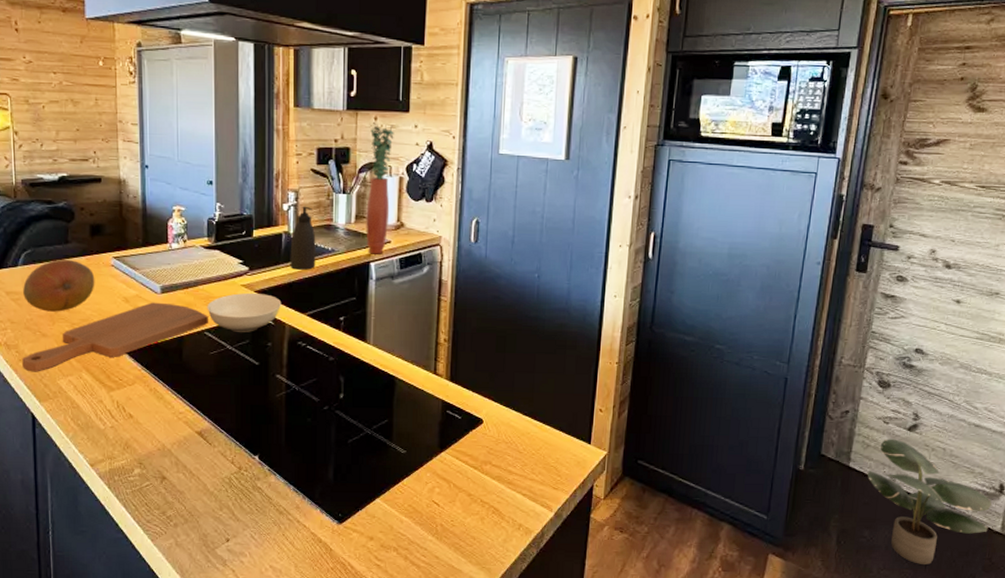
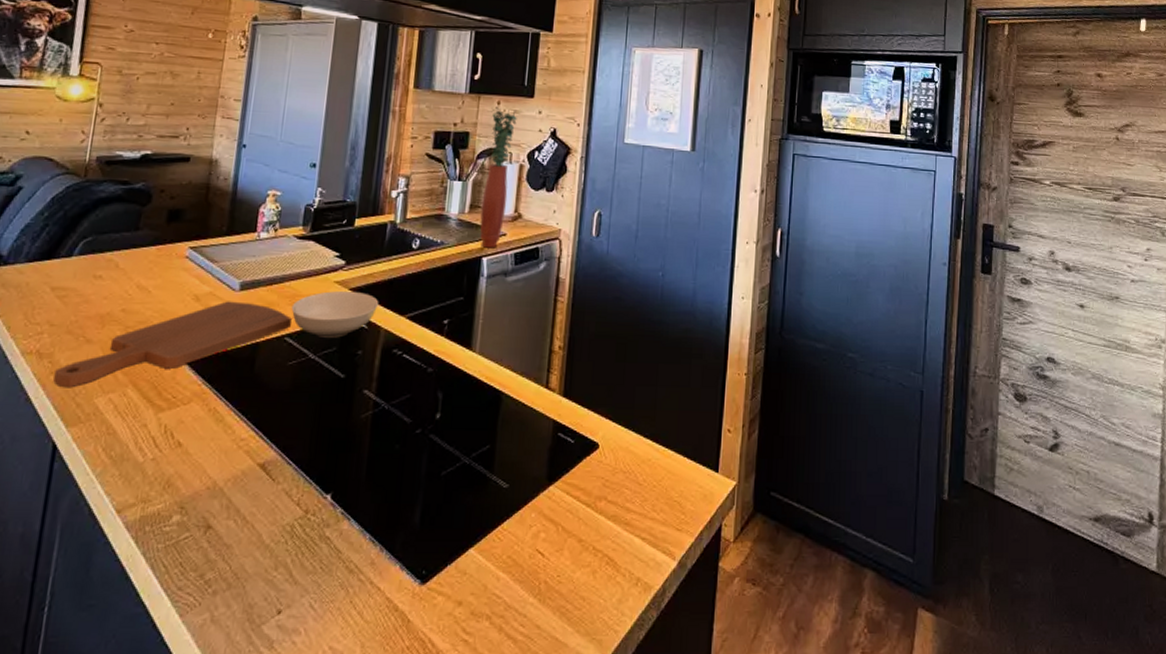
fruit: present [23,259,95,312] -> none [72,248,164,312]
soap dispenser: present [290,206,316,270] -> none [392,193,425,265]
potted plant: present [867,439,992,566] -> none [1013,461,1144,617]

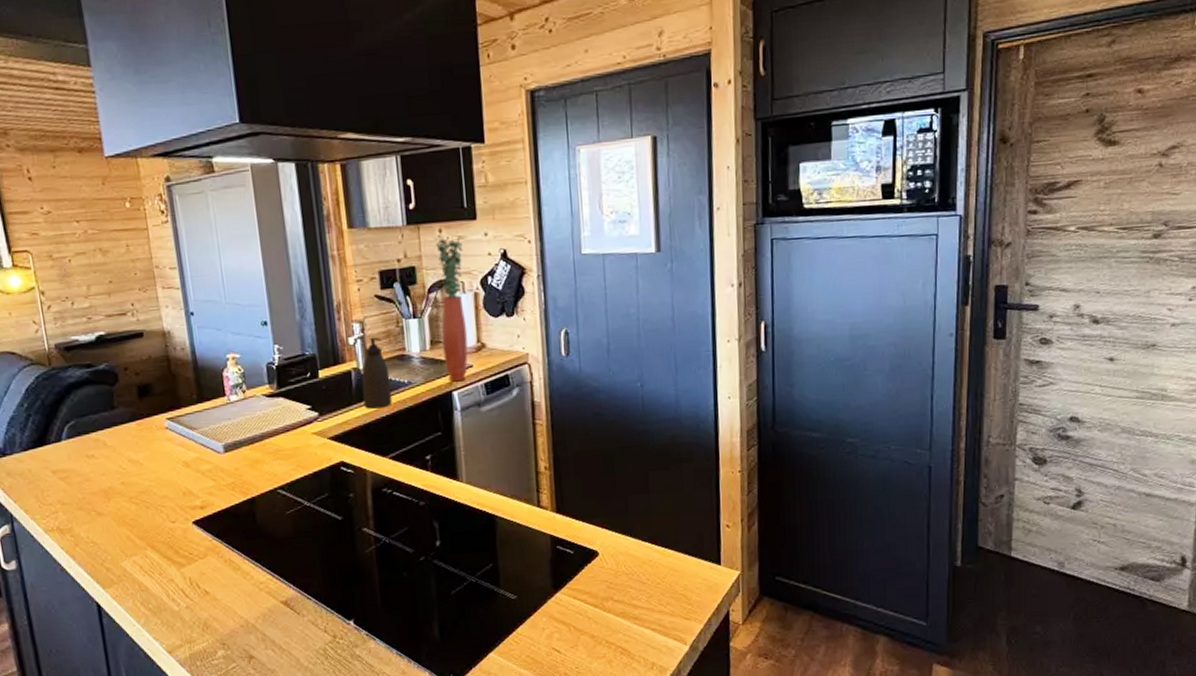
cutting board: present [53,301,291,388] -> none [78,462,280,557]
bowl: present [291,290,379,338] -> none [276,440,360,486]
soap dispenser: none [392,193,425,265] -> present [361,337,393,409]

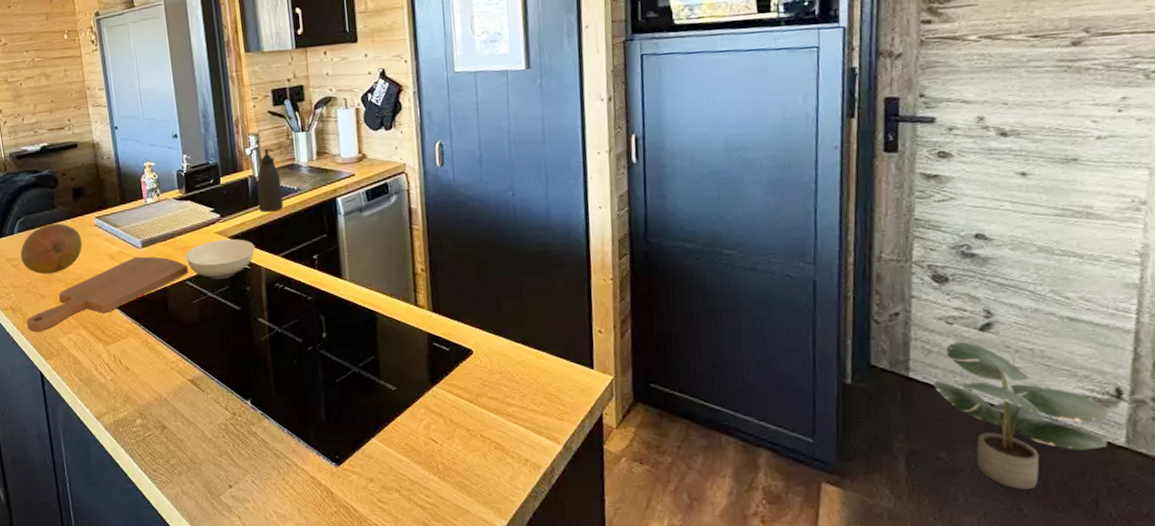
fruit: none [70,426,150,488] -> present [20,223,83,274]
cutting board: none [78,462,280,557] -> present [26,256,188,332]
bowl: none [276,440,360,486] -> present [185,239,256,279]
vase: present [436,234,468,382] -> none [321,56,351,189]
potted plant: none [1032,520,1174,657] -> present [933,341,1108,490]

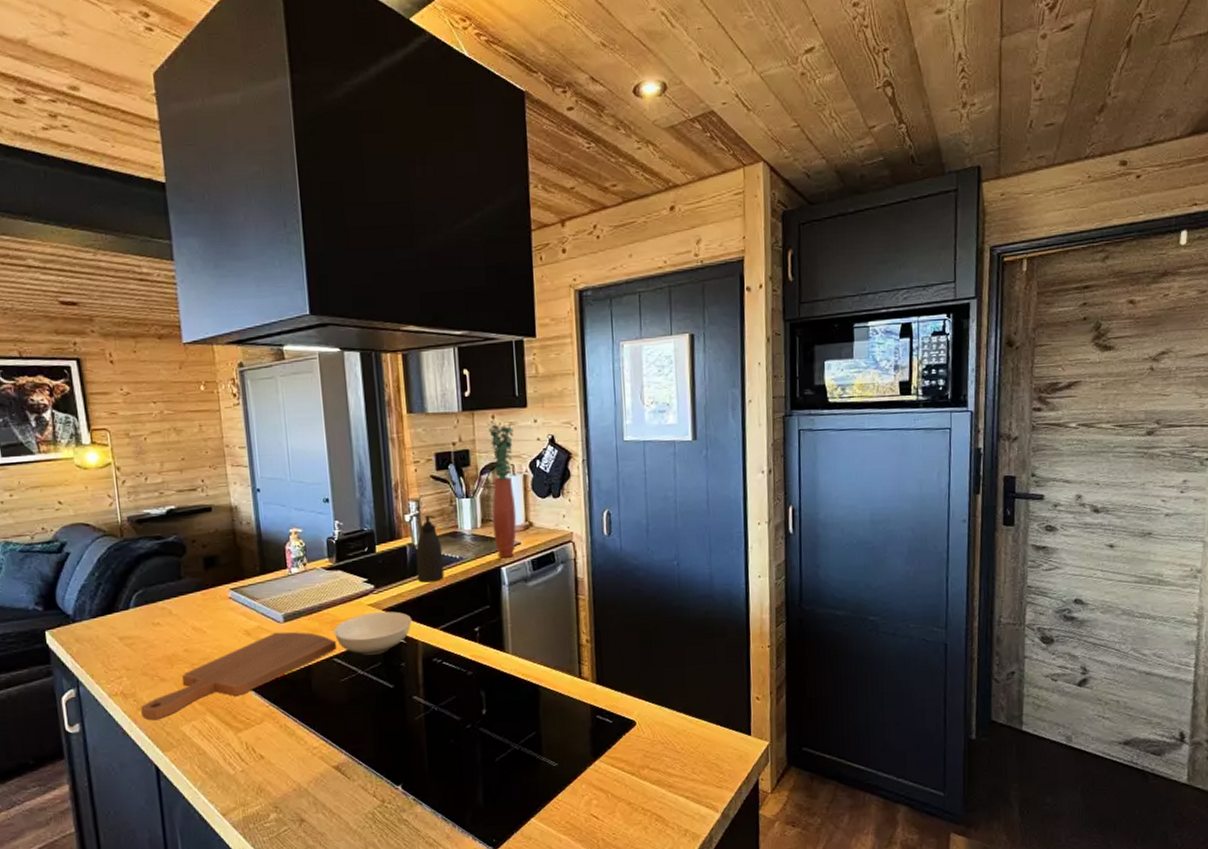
fruit: present [20,223,83,274] -> none [136,596,214,654]
vase: none [321,56,351,189] -> present [488,420,517,558]
potted plant: present [933,341,1108,490] -> none [1041,696,1174,828]

